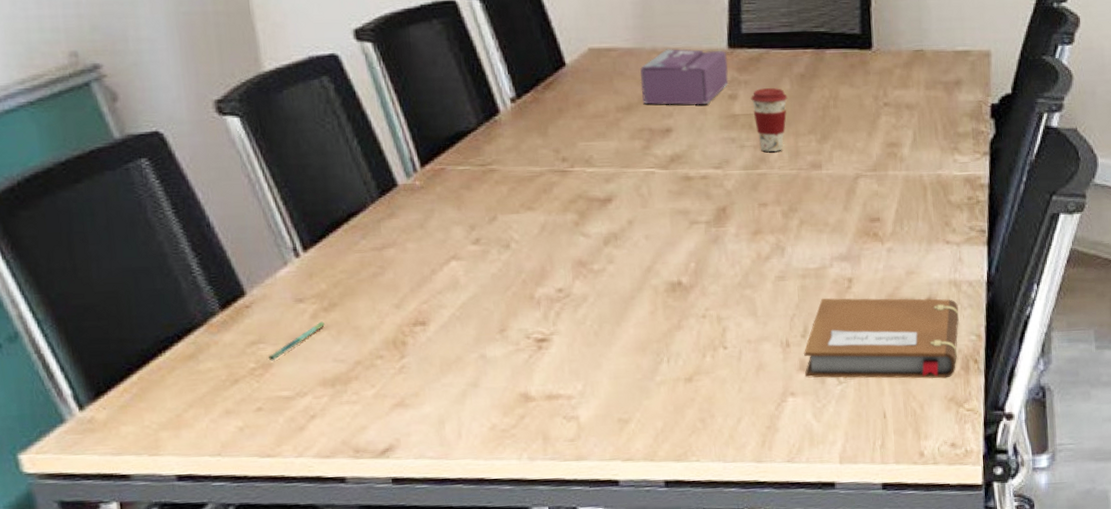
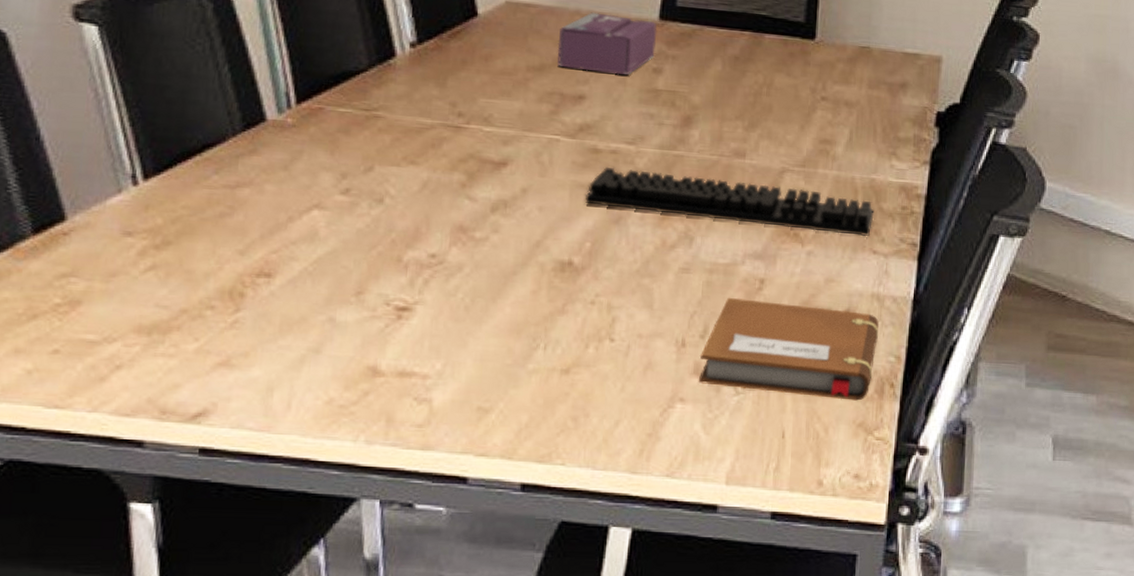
pen: present [269,321,325,361] -> none [79,260,153,298]
keyboard: none [684,191,944,229] -> present [584,166,874,237]
coffee cup: present [751,88,788,153] -> none [677,66,717,135]

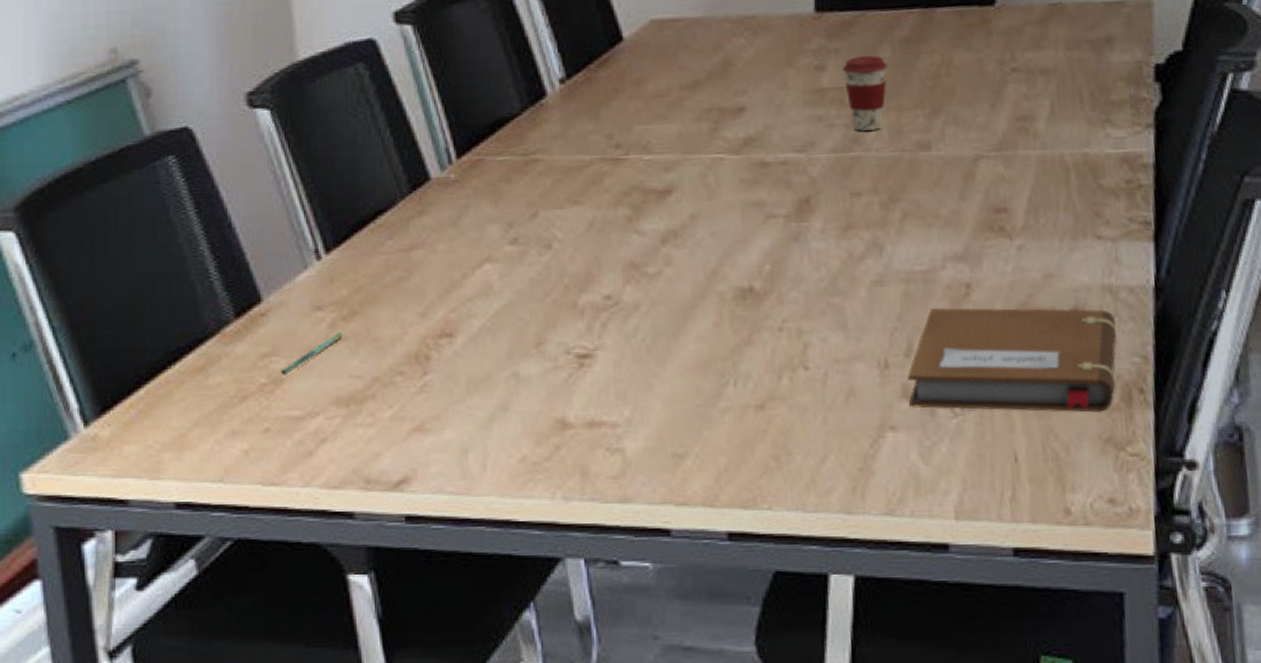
pen: none [79,260,153,298] -> present [281,332,343,376]
tissue box: present [557,12,657,75] -> none [709,15,815,80]
keyboard: present [584,166,874,237] -> none [758,176,1093,223]
coffee cup: none [677,66,717,135] -> present [842,55,888,132]

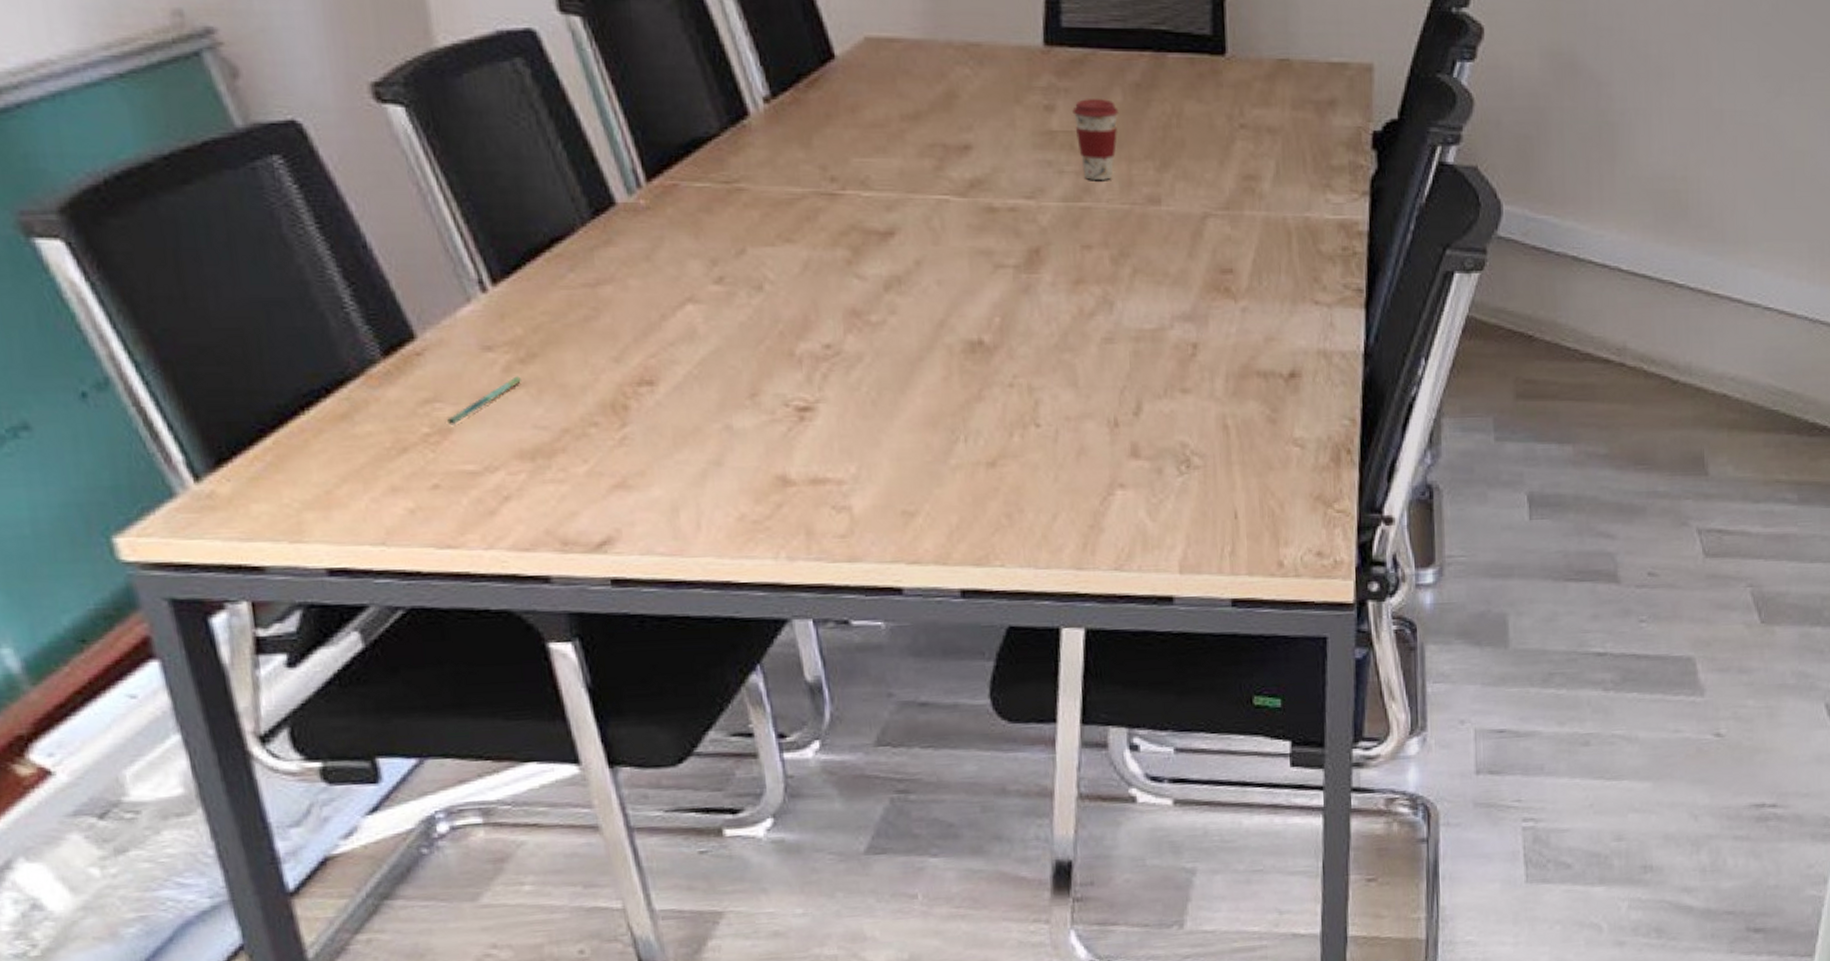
notebook: present [908,307,1117,413] -> none [1136,366,1329,472]

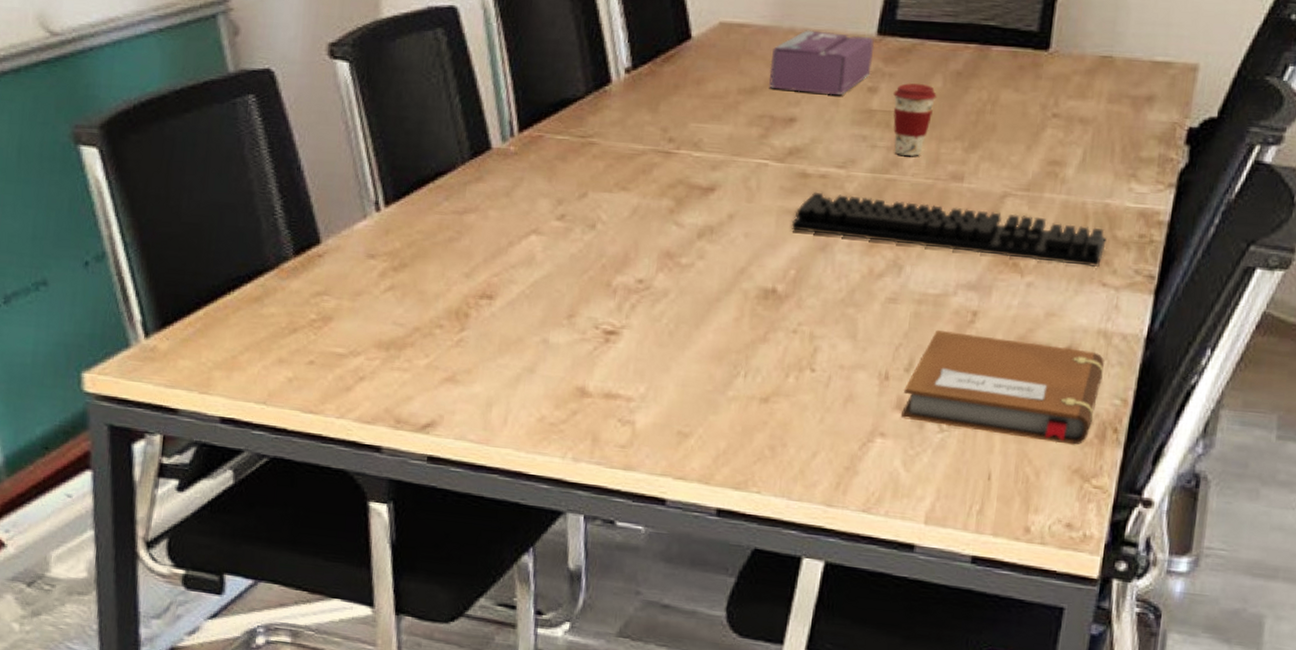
pen: present [447,376,521,425] -> none [330,281,391,315]
tissue box: none [931,43,1044,117] -> present [769,30,875,95]
keyboard: none [986,227,1312,286] -> present [791,191,1107,268]
notebook: none [1136,366,1329,472] -> present [900,329,1104,445]

